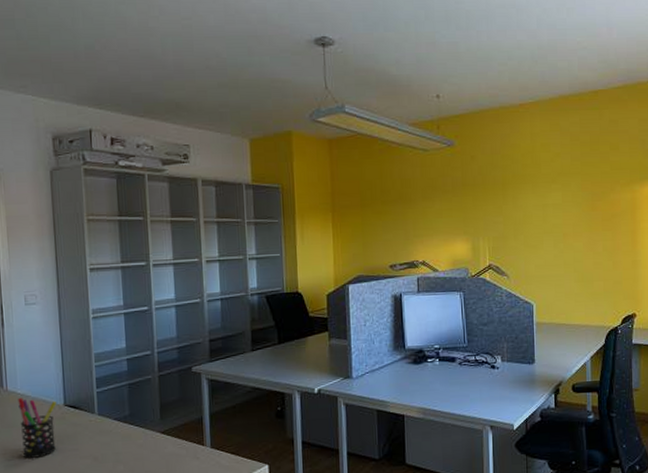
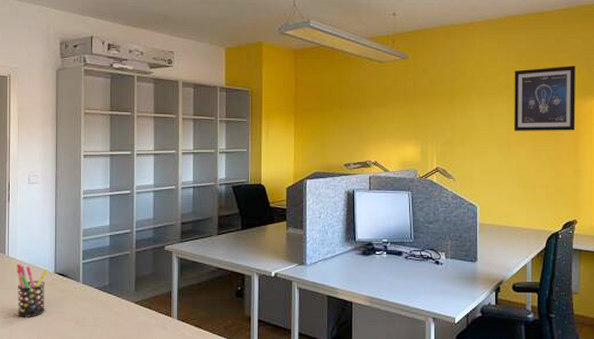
wall art: none [568,148,633,222] -> present [514,65,576,131]

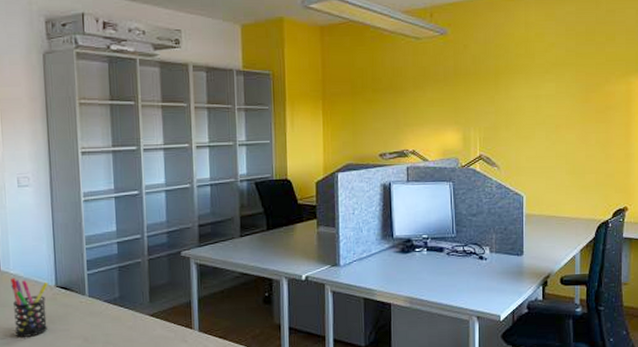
wall art: present [514,65,576,131] -> none [563,39,628,113]

